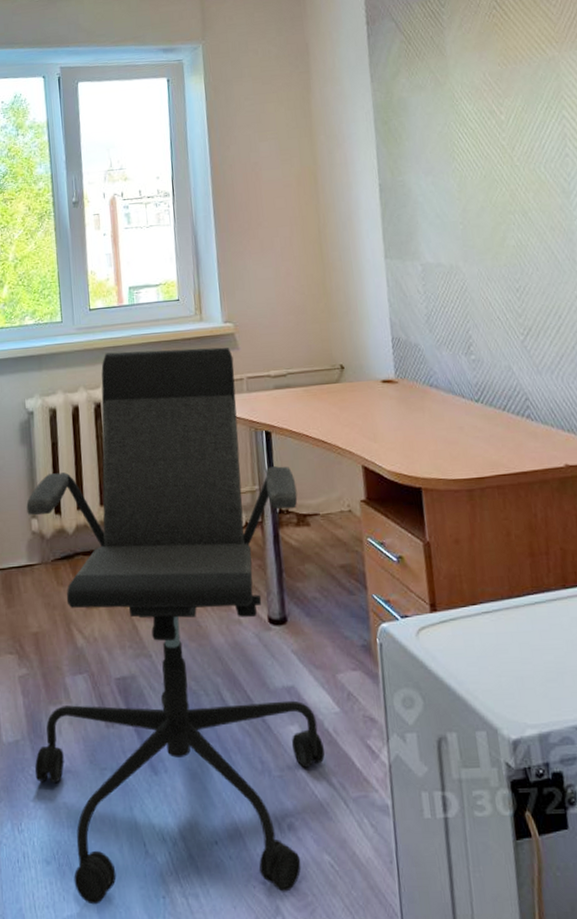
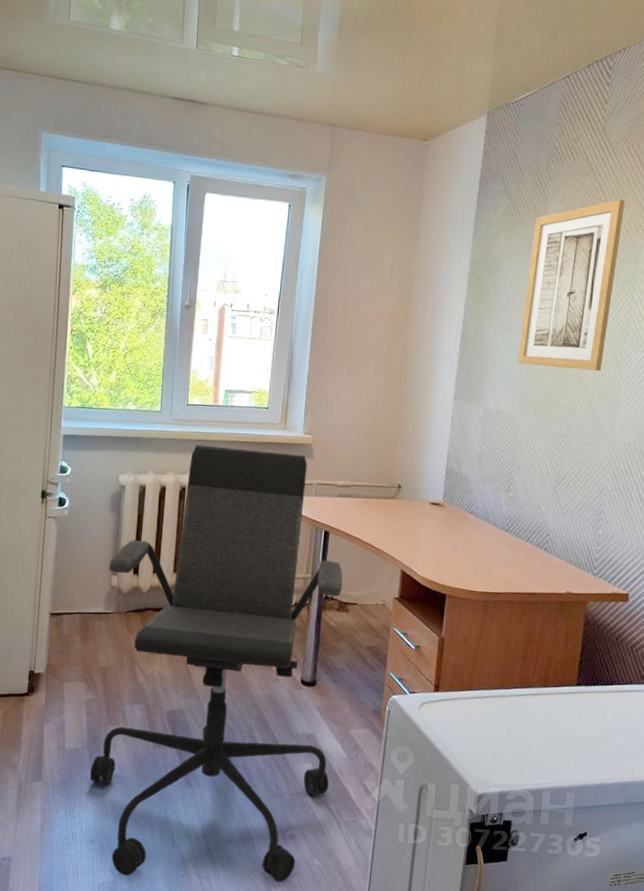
wall art: none [435,14,546,208] -> present [517,199,625,371]

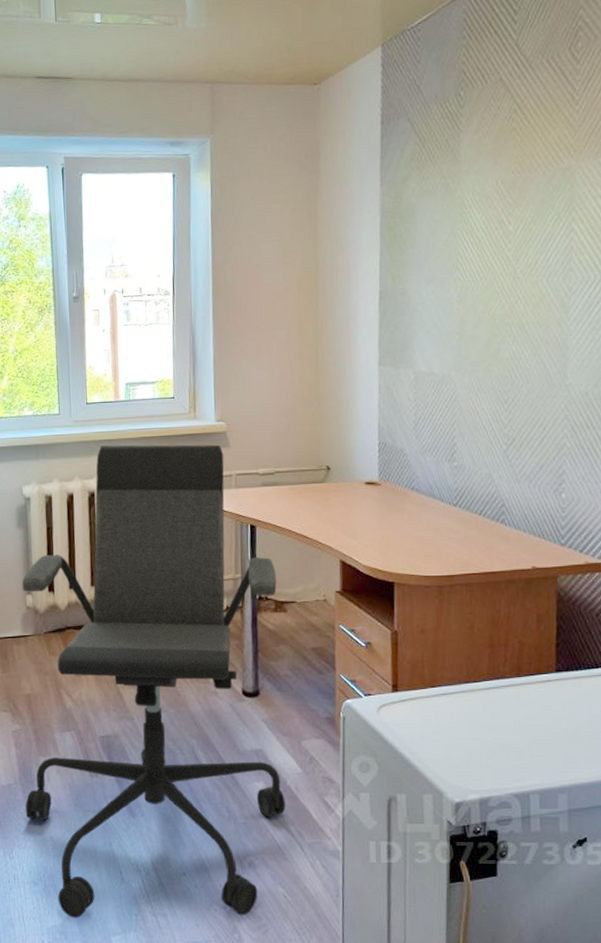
wall art: present [517,199,625,371] -> none [446,119,551,318]

